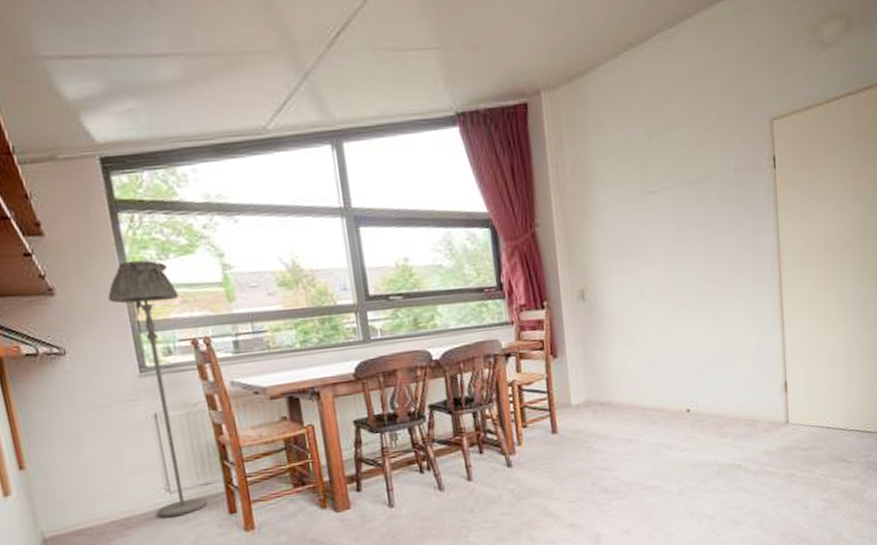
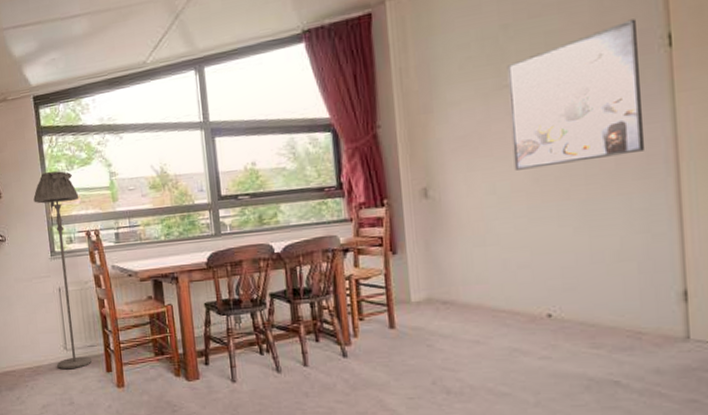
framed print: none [651,140,758,275] -> present [507,19,646,171]

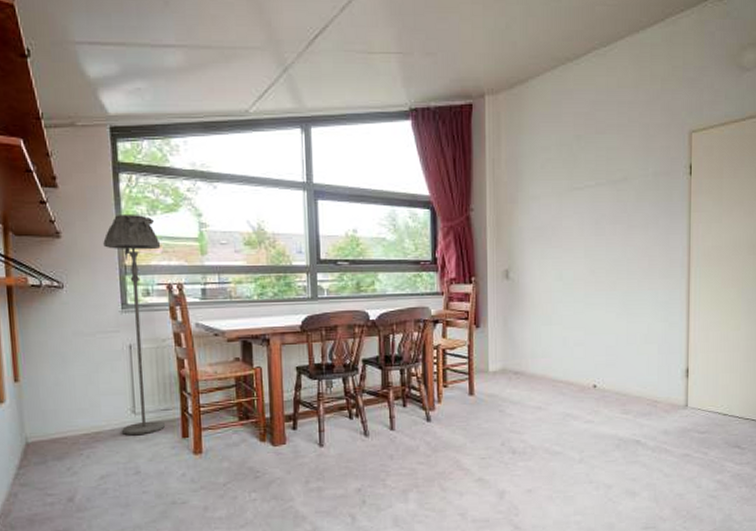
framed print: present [507,19,646,171] -> none [577,148,670,262]

